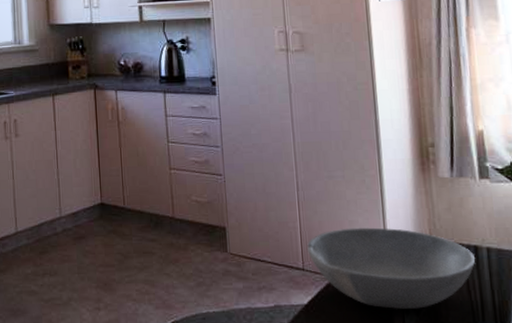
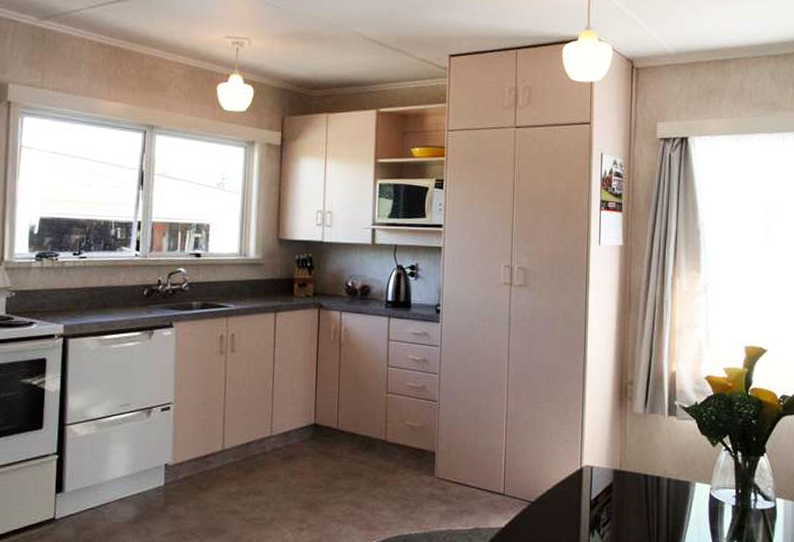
bowl: present [306,227,476,309] -> none [509,456,657,533]

